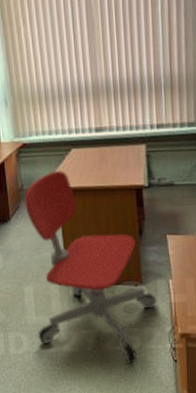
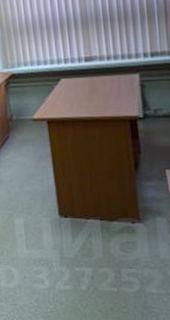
office chair: present [24,170,157,364] -> none [14,100,157,308]

